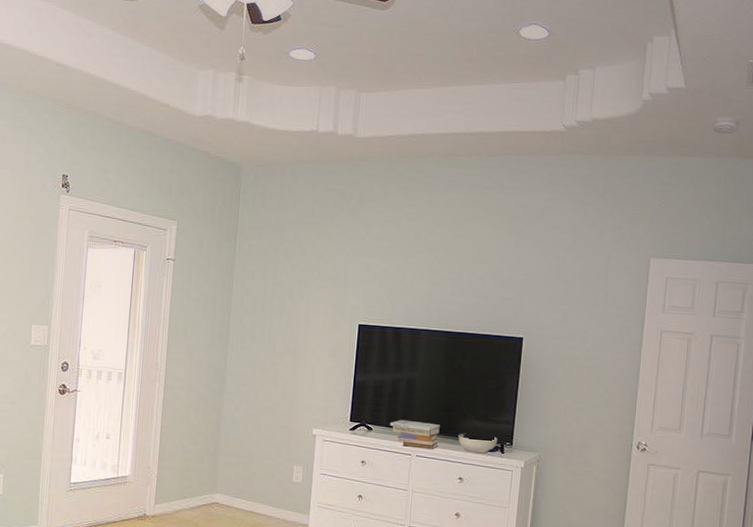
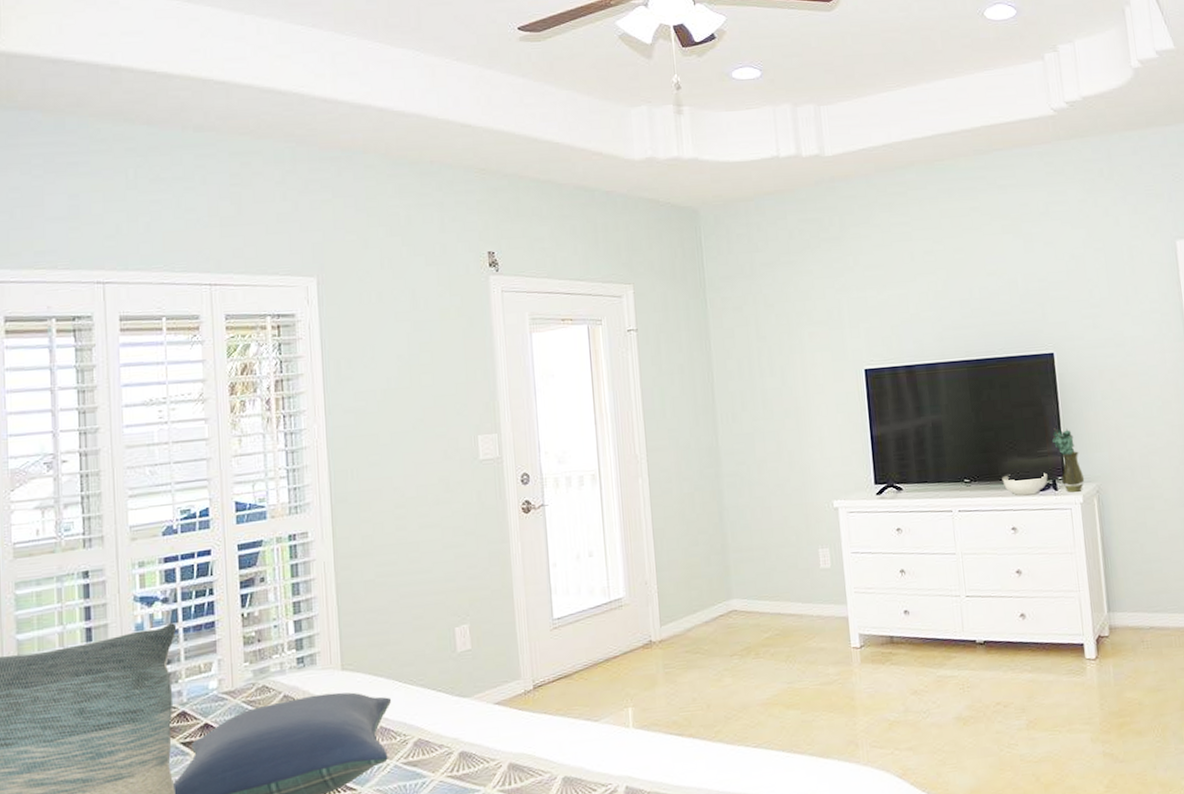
books: present [390,419,440,450] -> none [922,469,981,503]
vase: none [507,401,529,458] -> present [1052,428,1085,493]

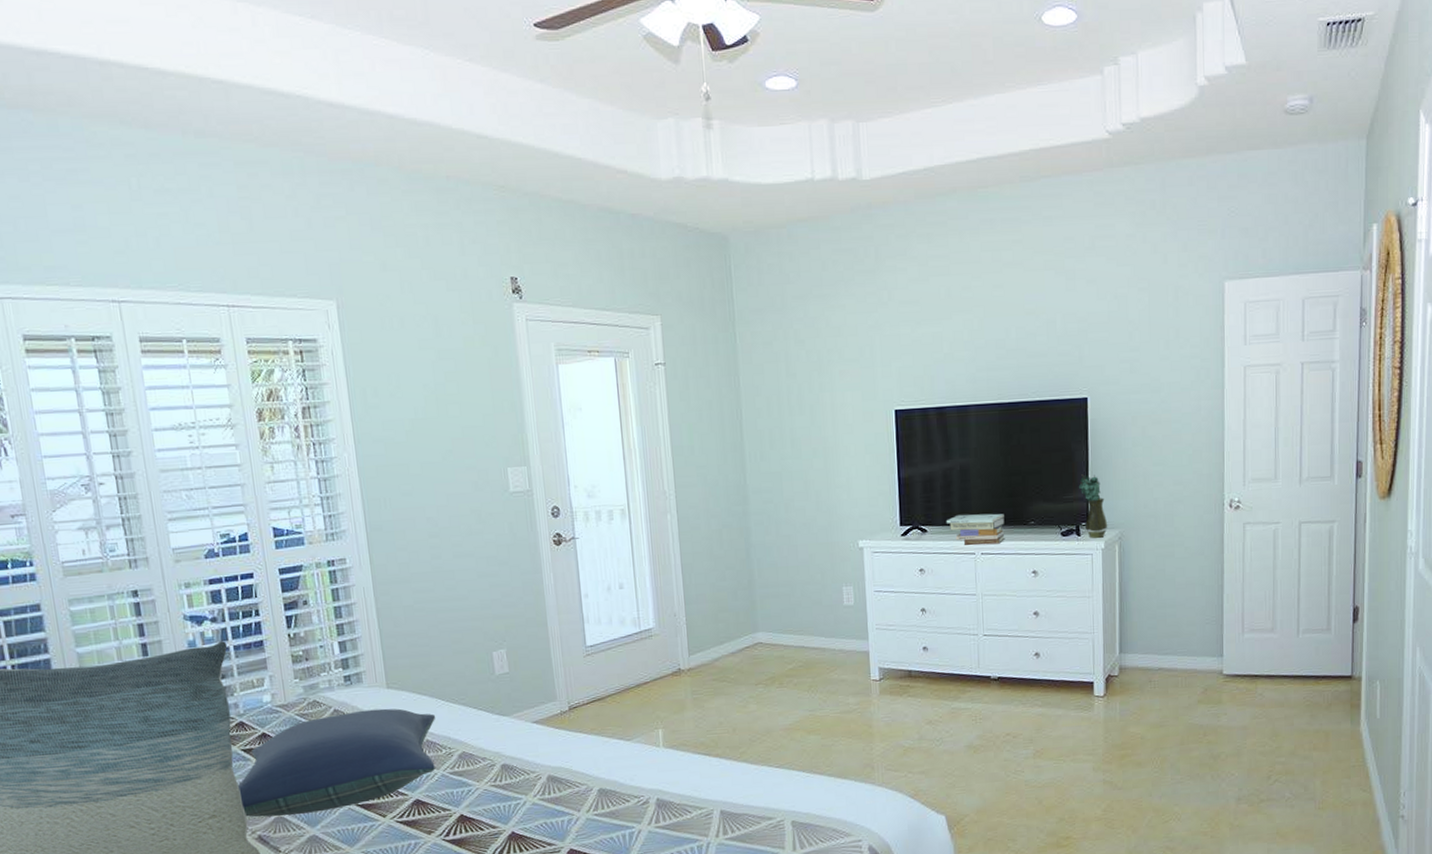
books: none [922,469,981,503] -> present [947,513,1005,546]
bowl: present [1002,472,1048,496] -> none [1026,518,1072,541]

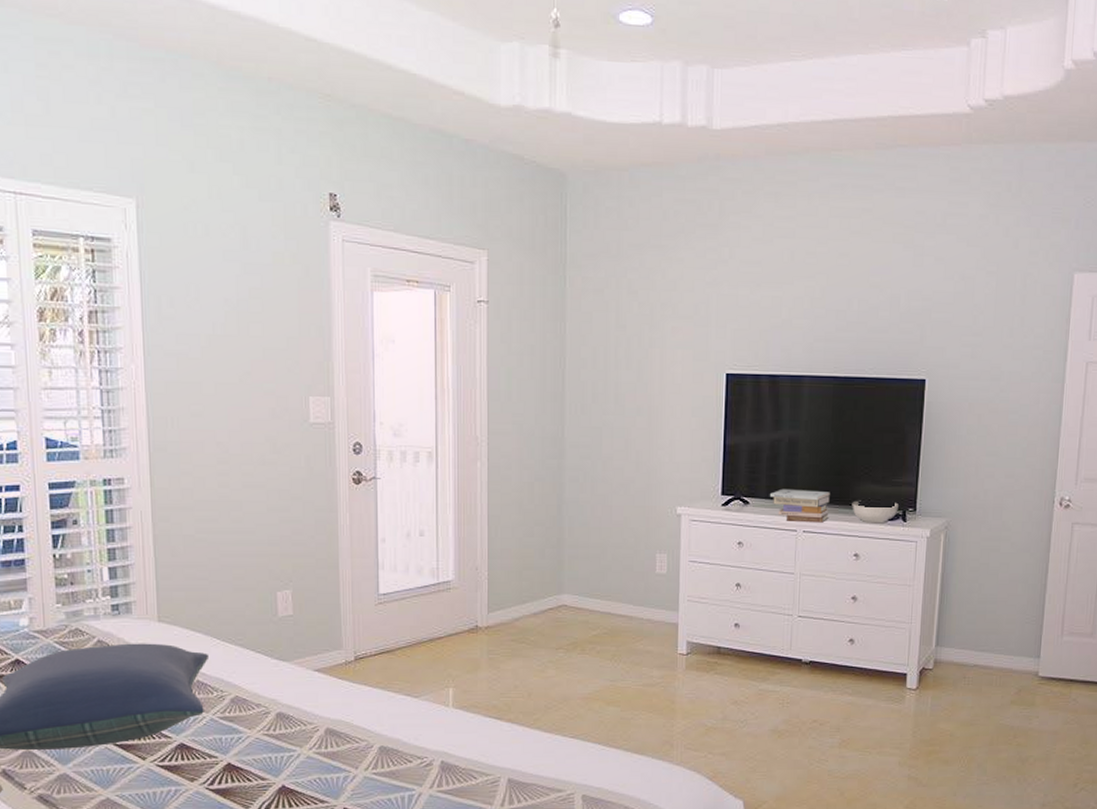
bowl: none [1026,518,1072,541] -> present [852,500,899,523]
vase: present [1079,474,1108,538] -> none [909,458,936,525]

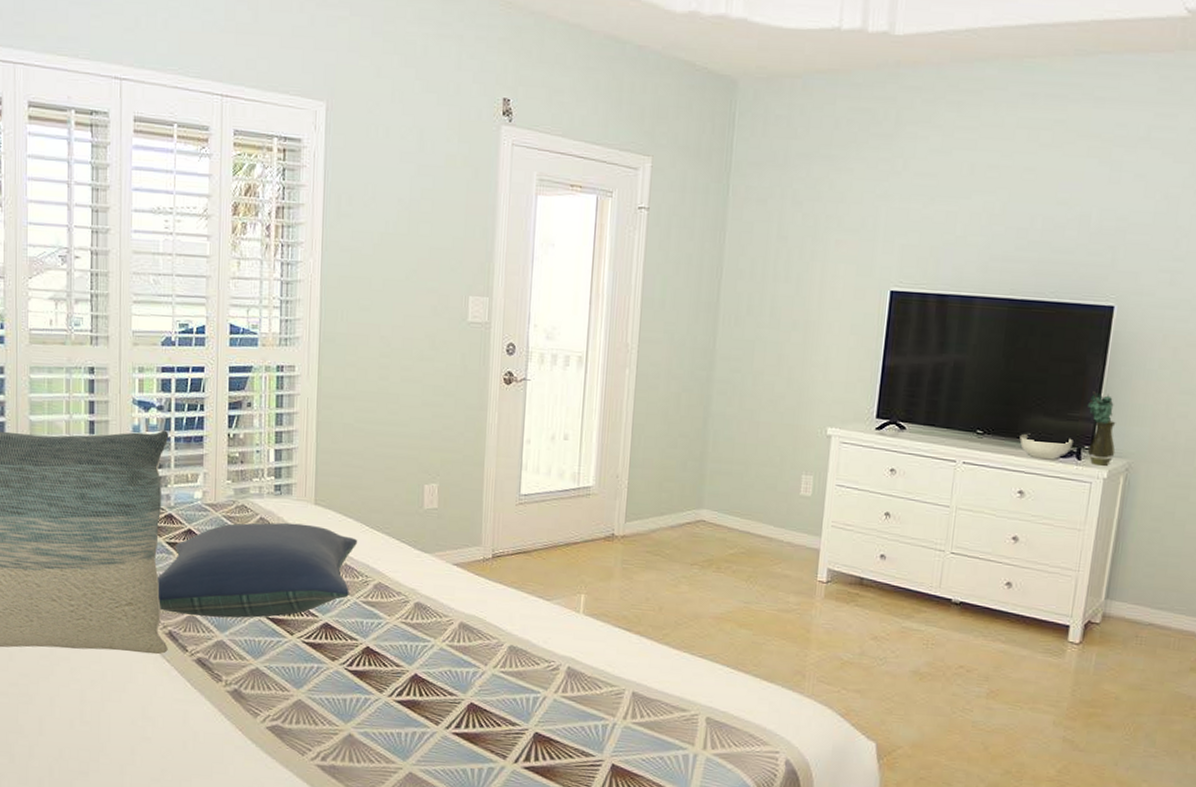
books: present [770,488,830,523] -> none [929,415,996,455]
vase: none [909,458,936,525] -> present [1088,391,1116,466]

